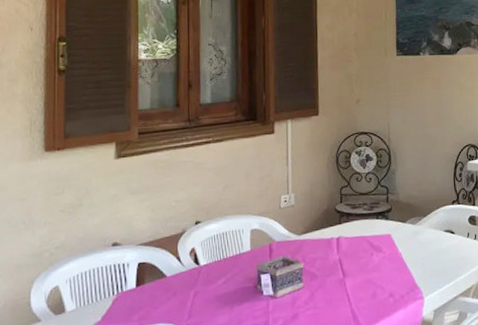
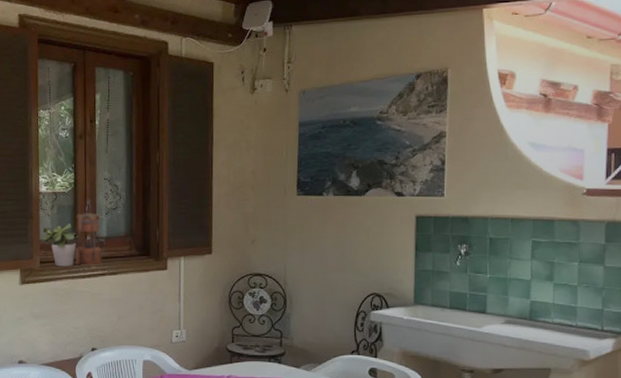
potted plant: none [139,91,182,137] -> present [40,224,79,267]
lantern: none [174,64,210,135] -> present [72,198,105,266]

